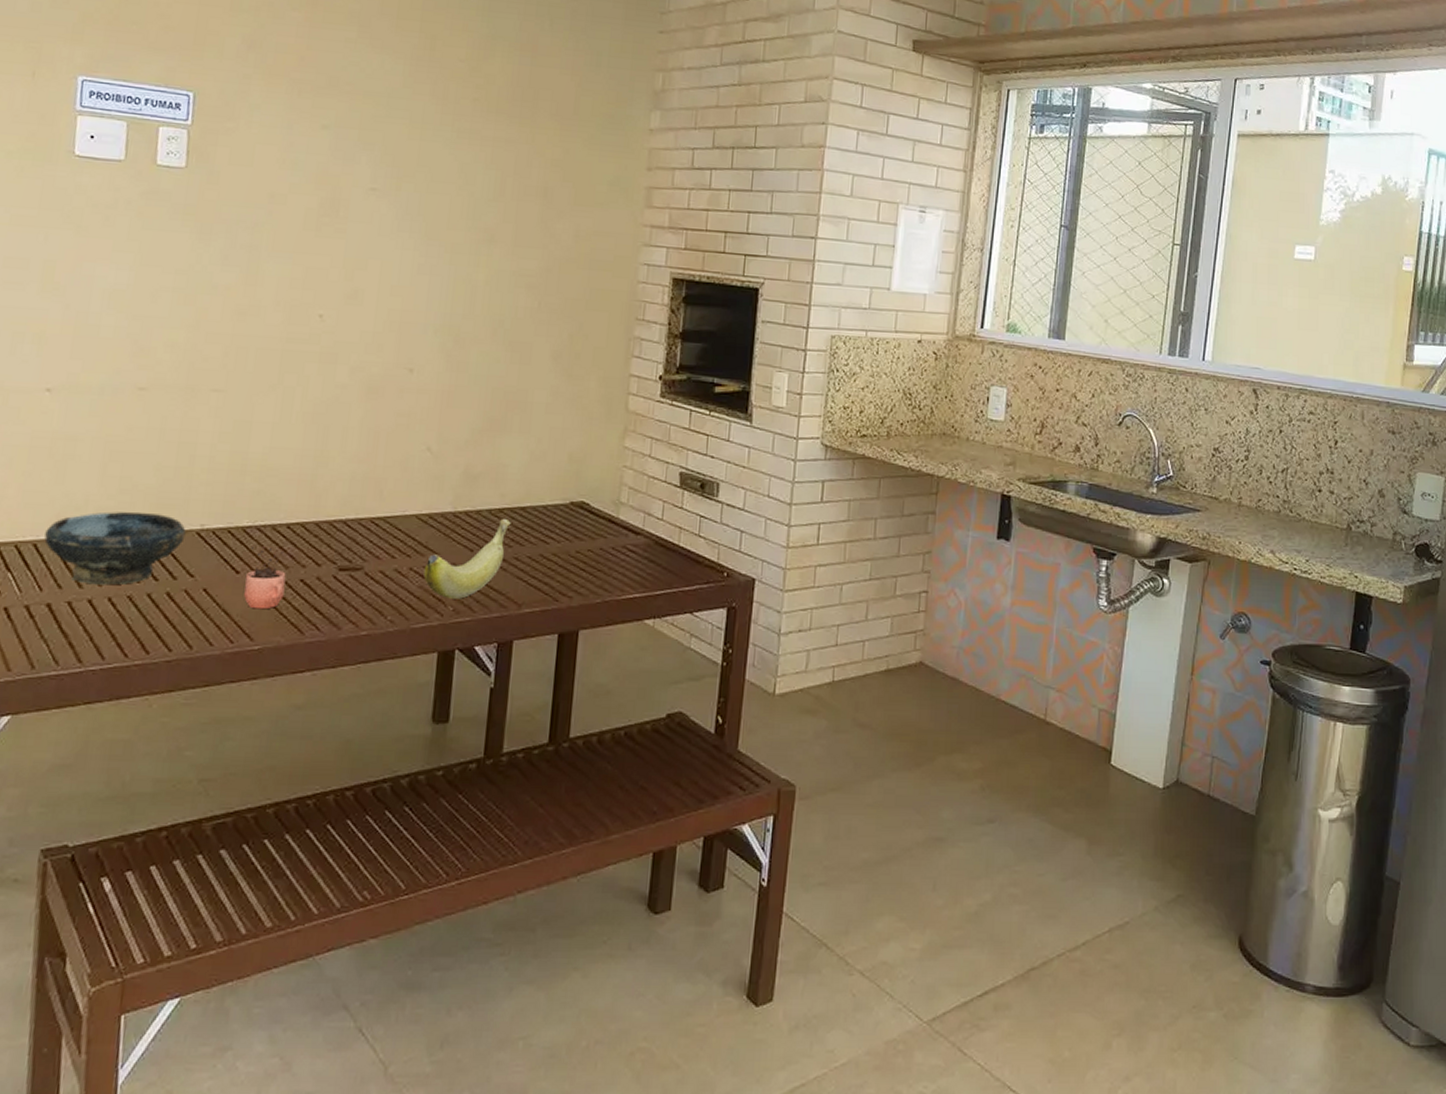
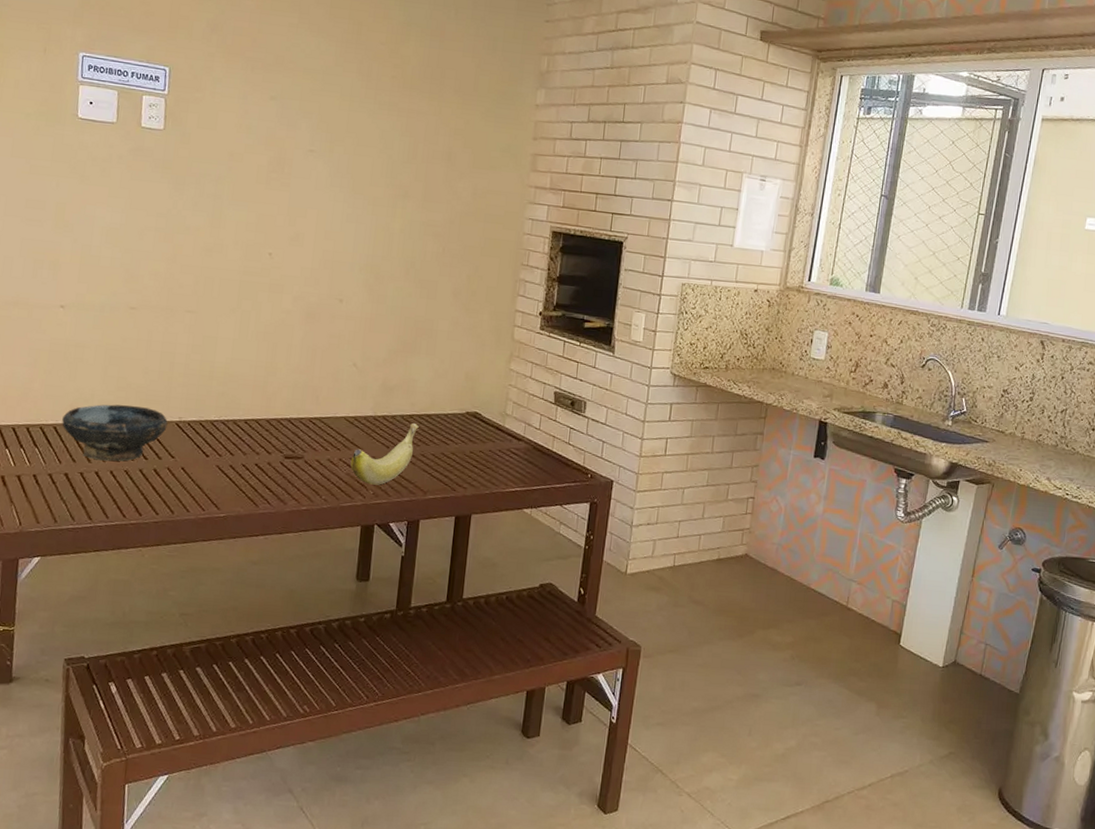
cocoa: present [244,546,286,610] -> none [212,436,245,486]

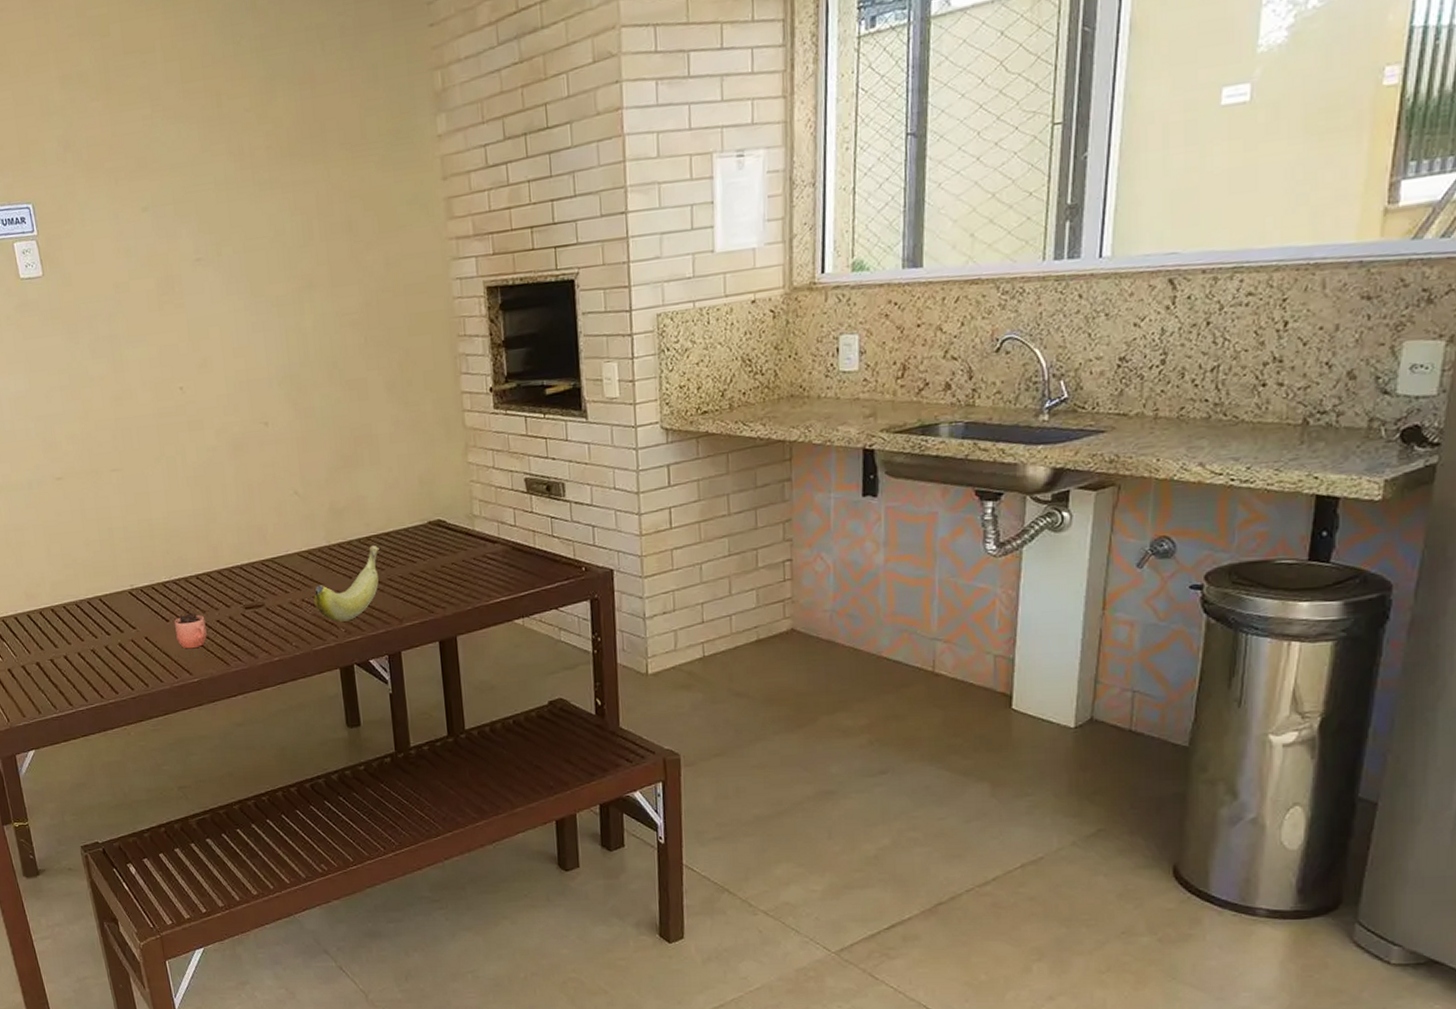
bowl: present [62,404,168,461] -> none [20,581,121,644]
cocoa: none [212,436,245,486] -> present [173,596,207,649]

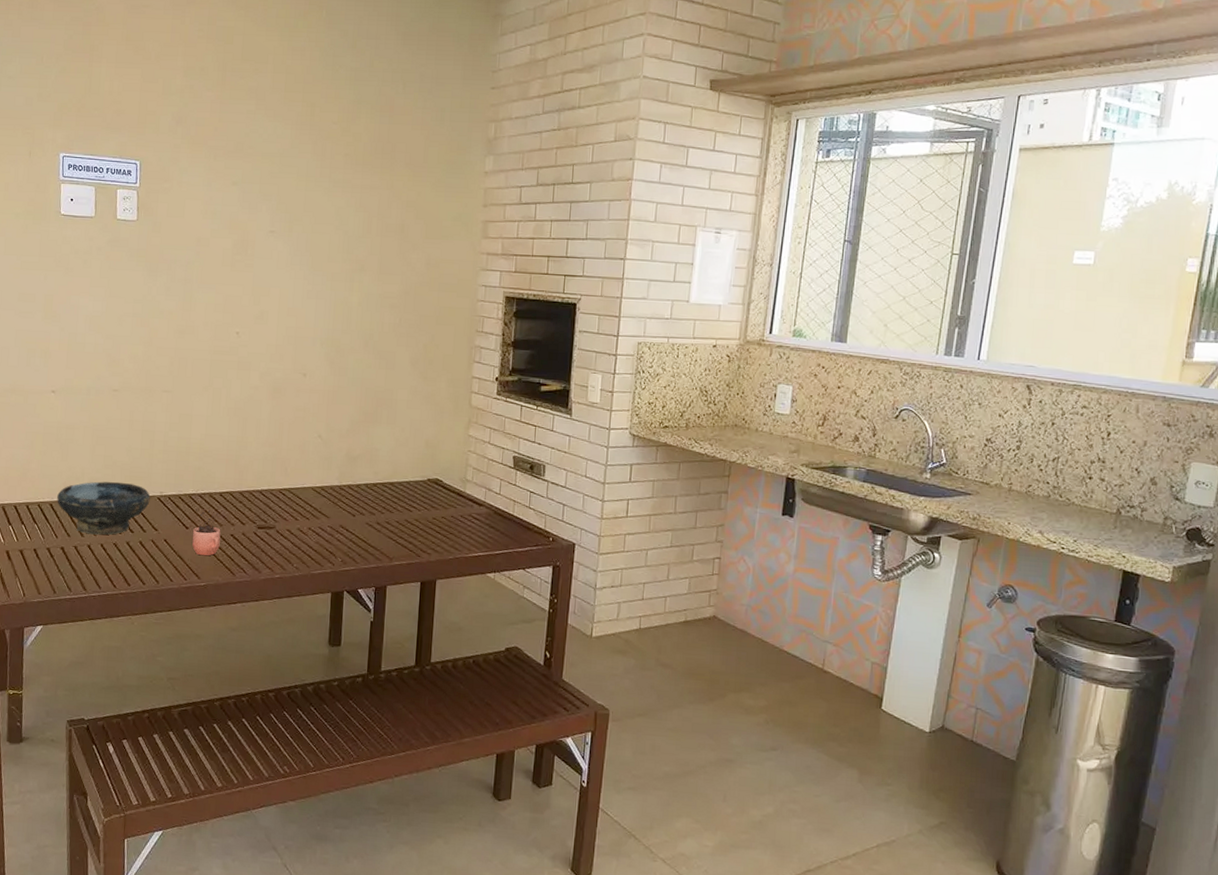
bowl: none [20,581,121,644] -> present [57,481,151,535]
banana: present [314,546,380,622] -> none [319,492,383,553]

